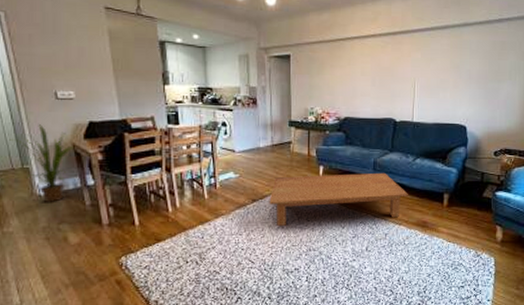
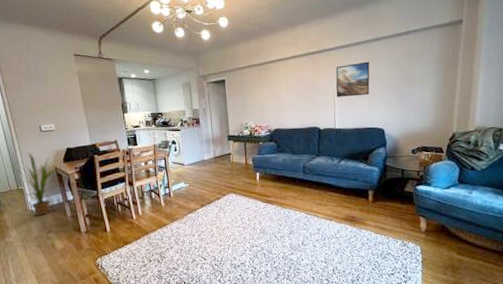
coffee table: present [269,172,408,226] -> none [215,175,336,226]
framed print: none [417,49,456,87] -> present [335,61,370,97]

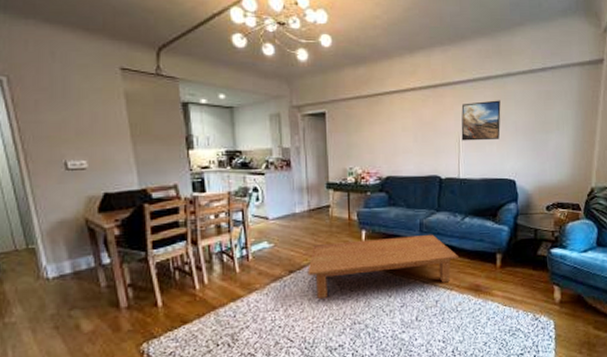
house plant: present [7,153,56,216] -> none [12,199,86,286]
coffee table: none [215,175,336,226] -> present [308,234,458,298]

